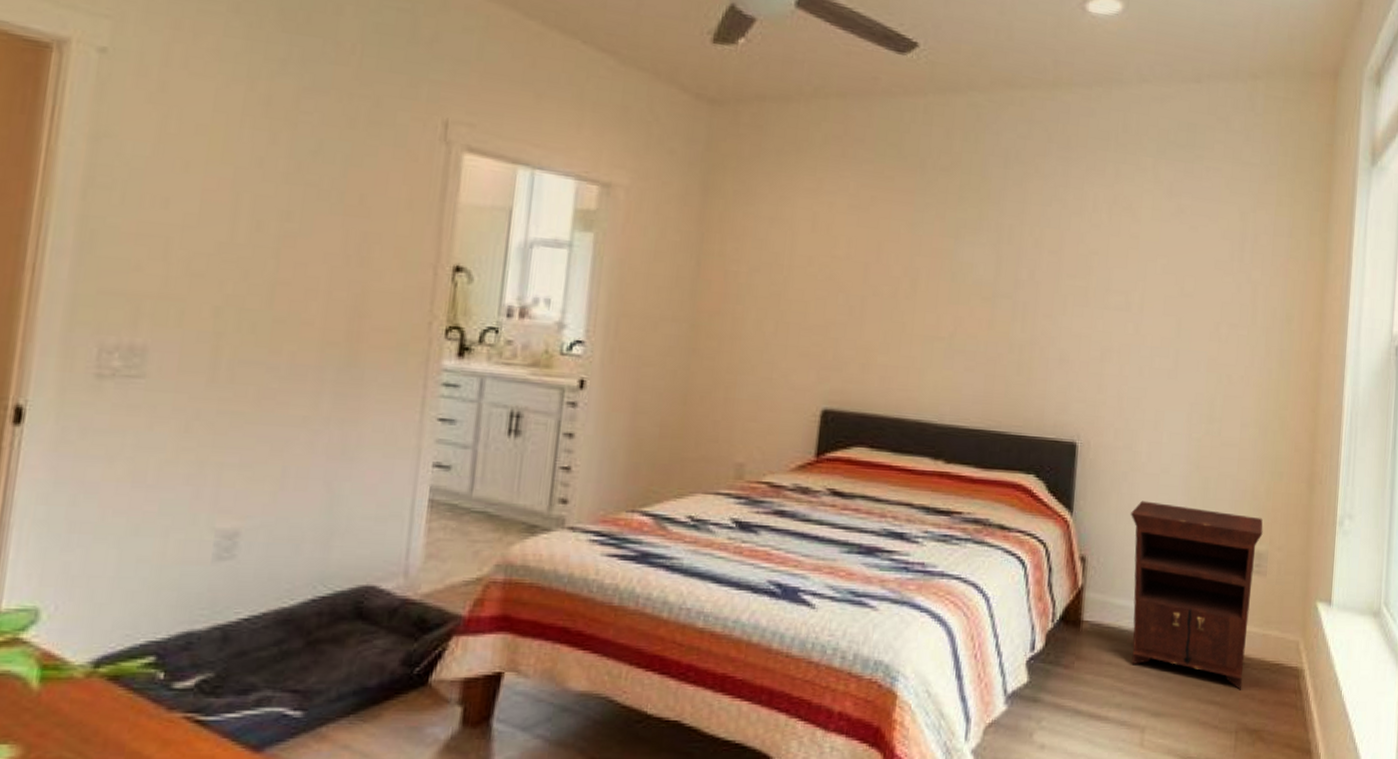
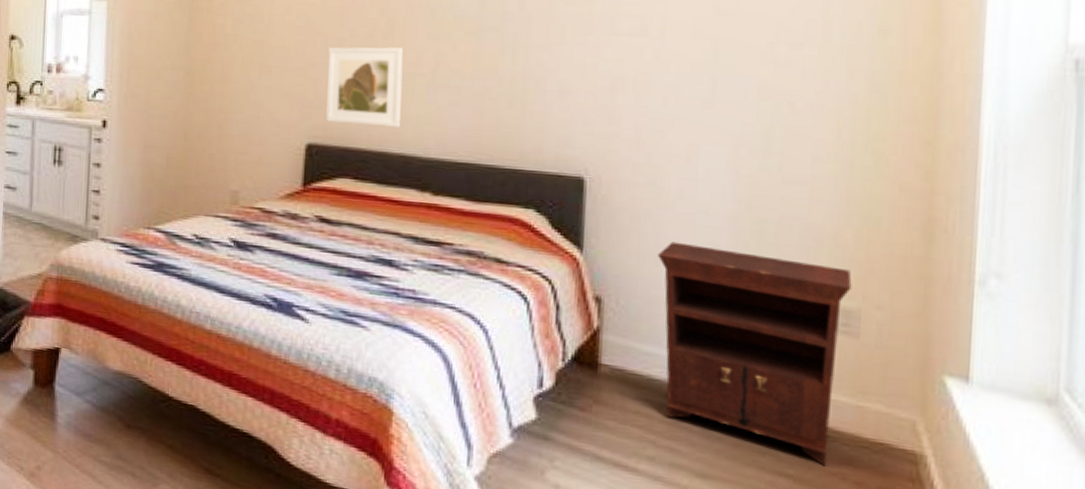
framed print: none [844,305,925,393] -> present [326,47,404,128]

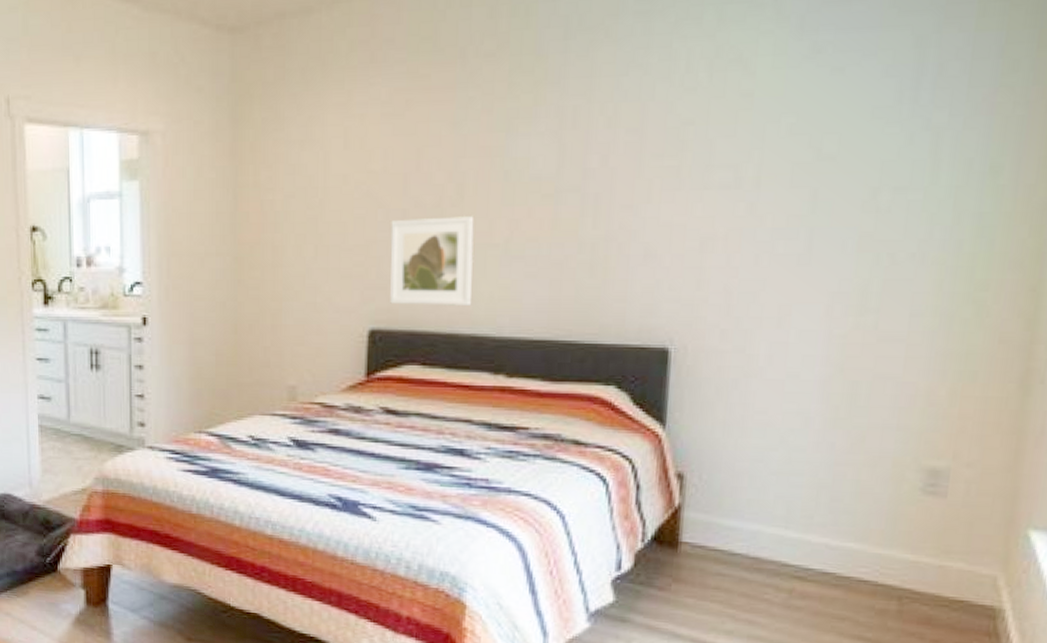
nightstand: present [658,241,852,466] -> none [744,410,943,627]

